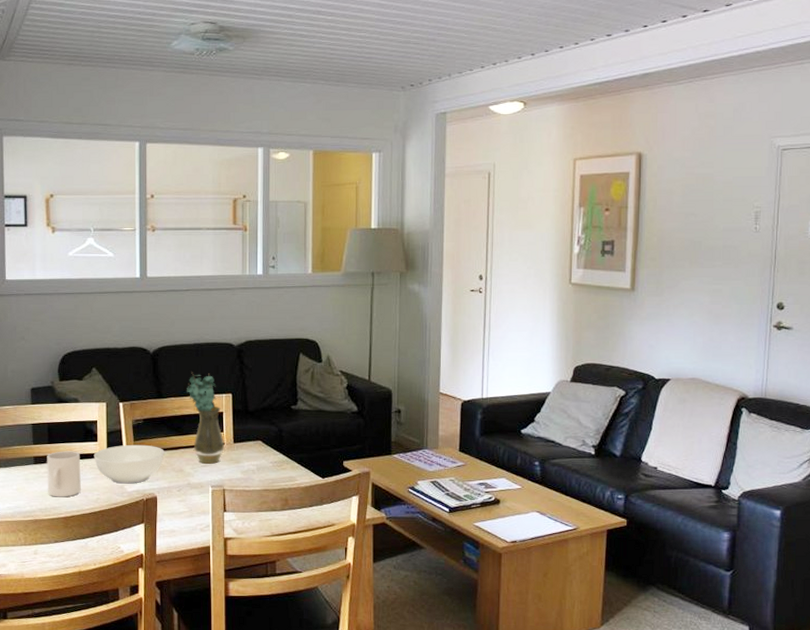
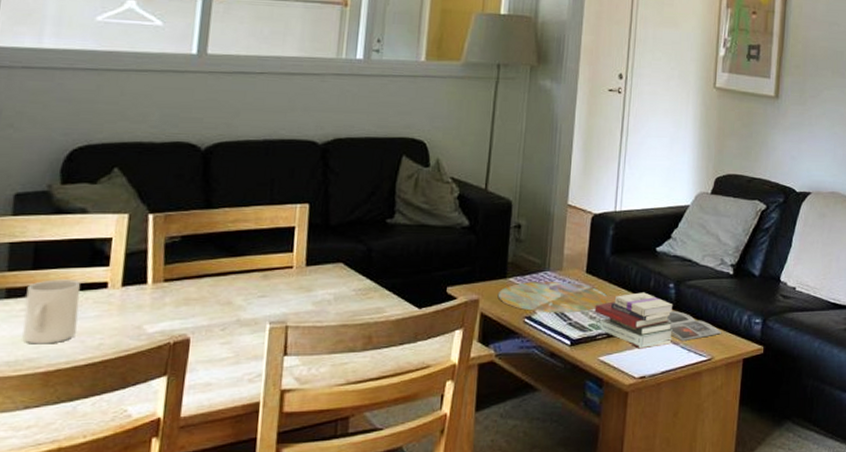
bowl: present [93,444,165,484] -> none [100,269,208,323]
vase: present [187,372,224,464] -> none [247,175,293,293]
decorative tray: none [385,457,480,485] -> present [497,281,608,313]
books: none [468,469,539,518] -> present [594,292,674,349]
magazine: none [534,485,586,513] -> present [667,310,722,342]

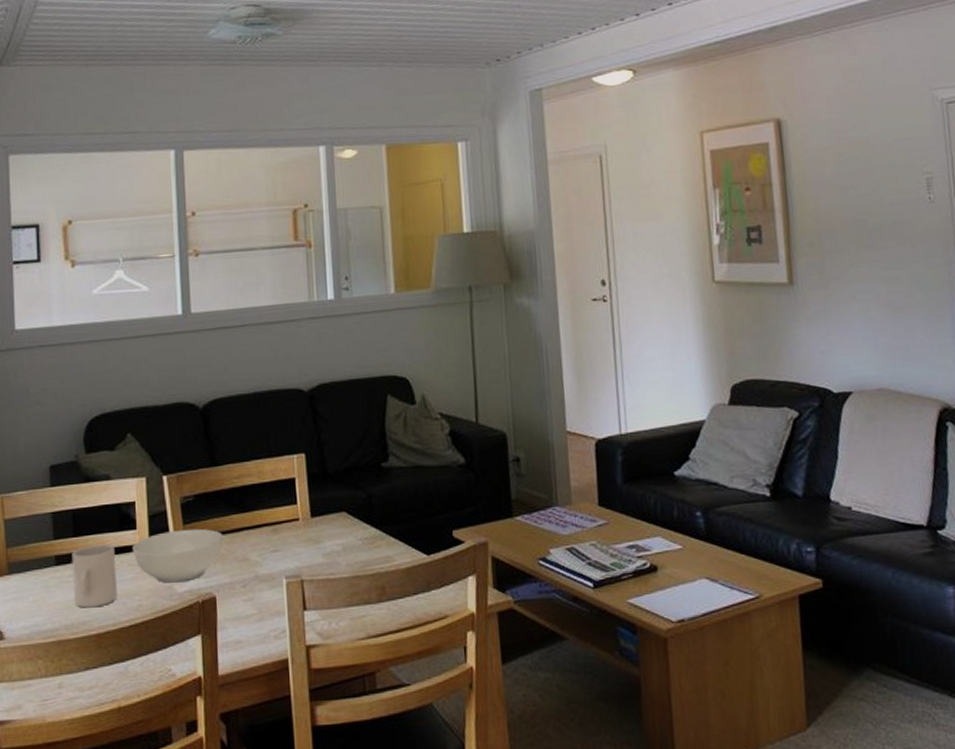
bowl: none [100,269,208,323] -> present [132,528,223,583]
decorative tray: present [497,281,608,313] -> none [506,517,628,554]
books: present [594,292,674,349] -> none [614,523,709,589]
magazine: present [667,310,722,342] -> none [699,542,768,578]

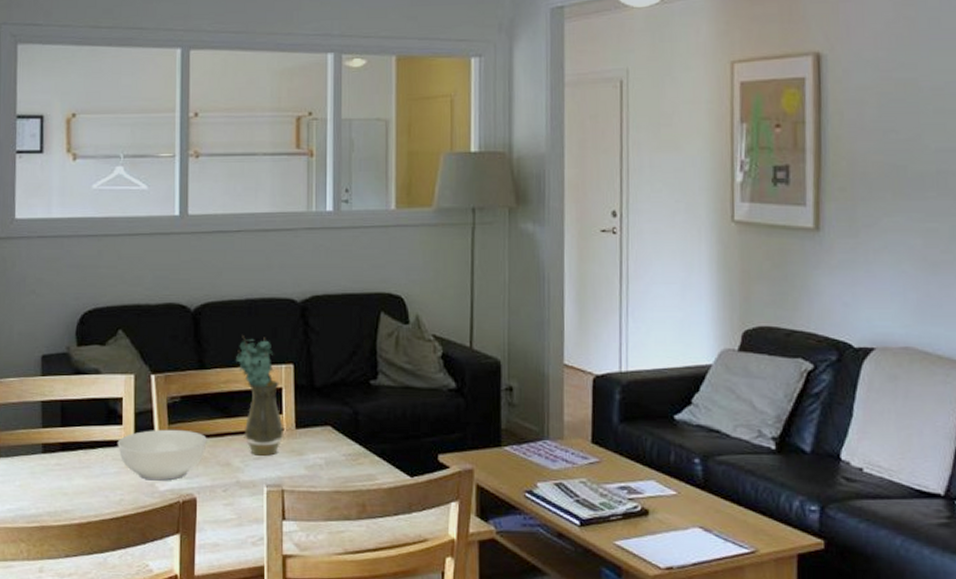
cup: present [72,544,117,608] -> none [58,436,101,498]
vase: none [247,429,299,548] -> present [236,335,283,456]

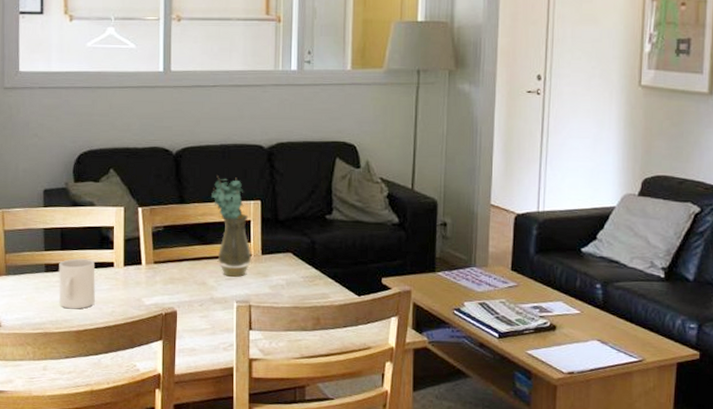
cup: none [58,436,101,498] -> present [58,258,95,309]
bowl: present [117,429,207,481] -> none [109,253,186,296]

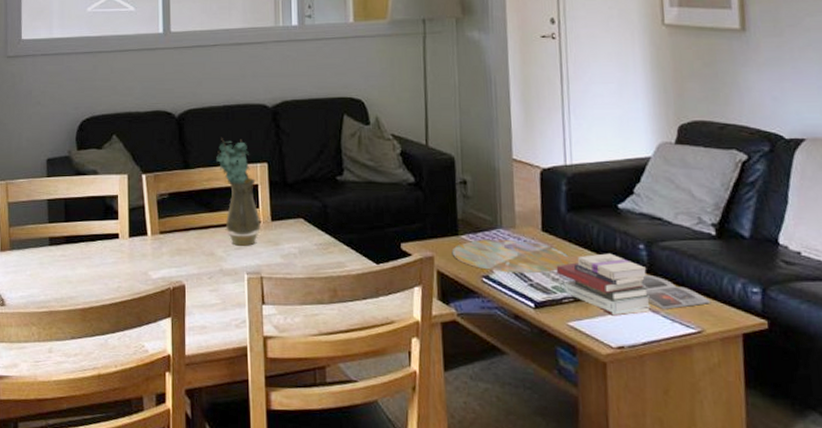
cup: present [58,258,95,309] -> none [63,230,100,285]
decorative tray: none [428,276,534,308] -> present [452,239,570,274]
books: none [521,291,601,346] -> present [556,253,650,316]
magazine: none [594,310,654,342] -> present [641,274,712,310]

